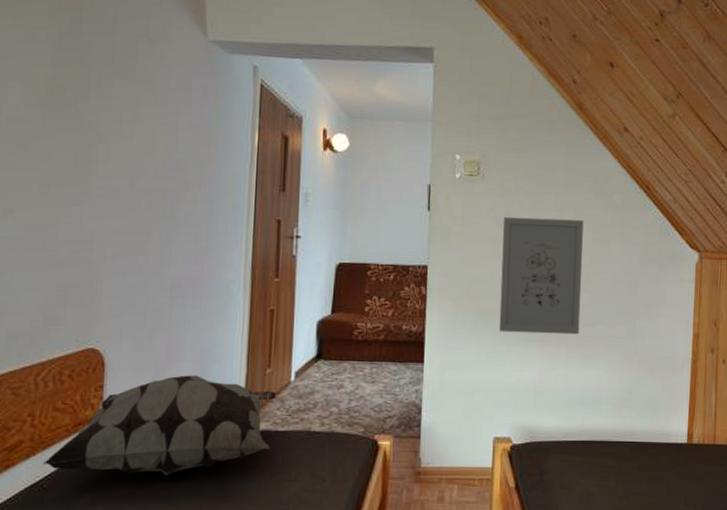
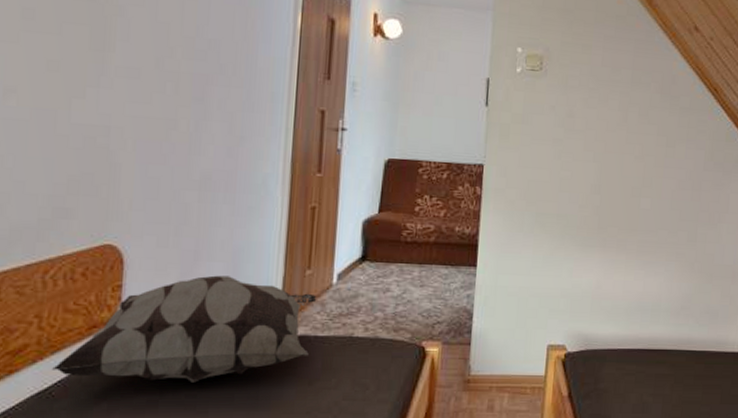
wall art: present [498,216,584,335] -> none [556,115,649,241]

